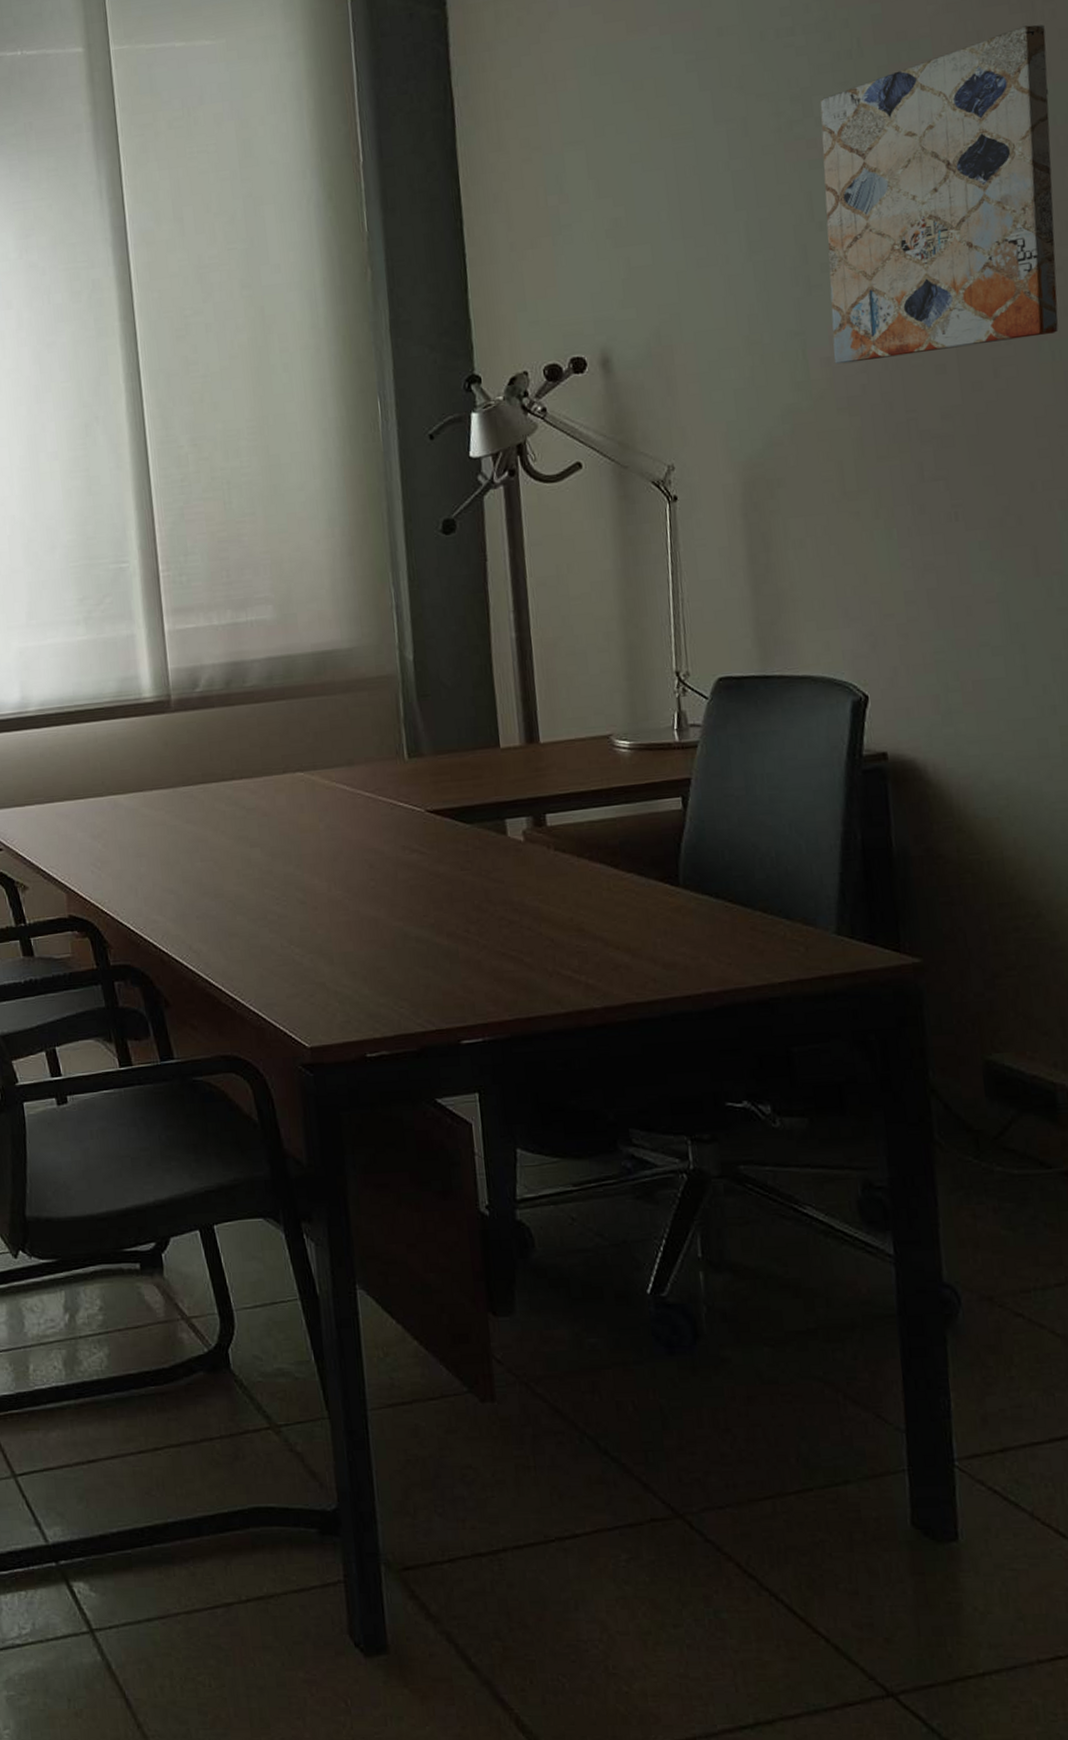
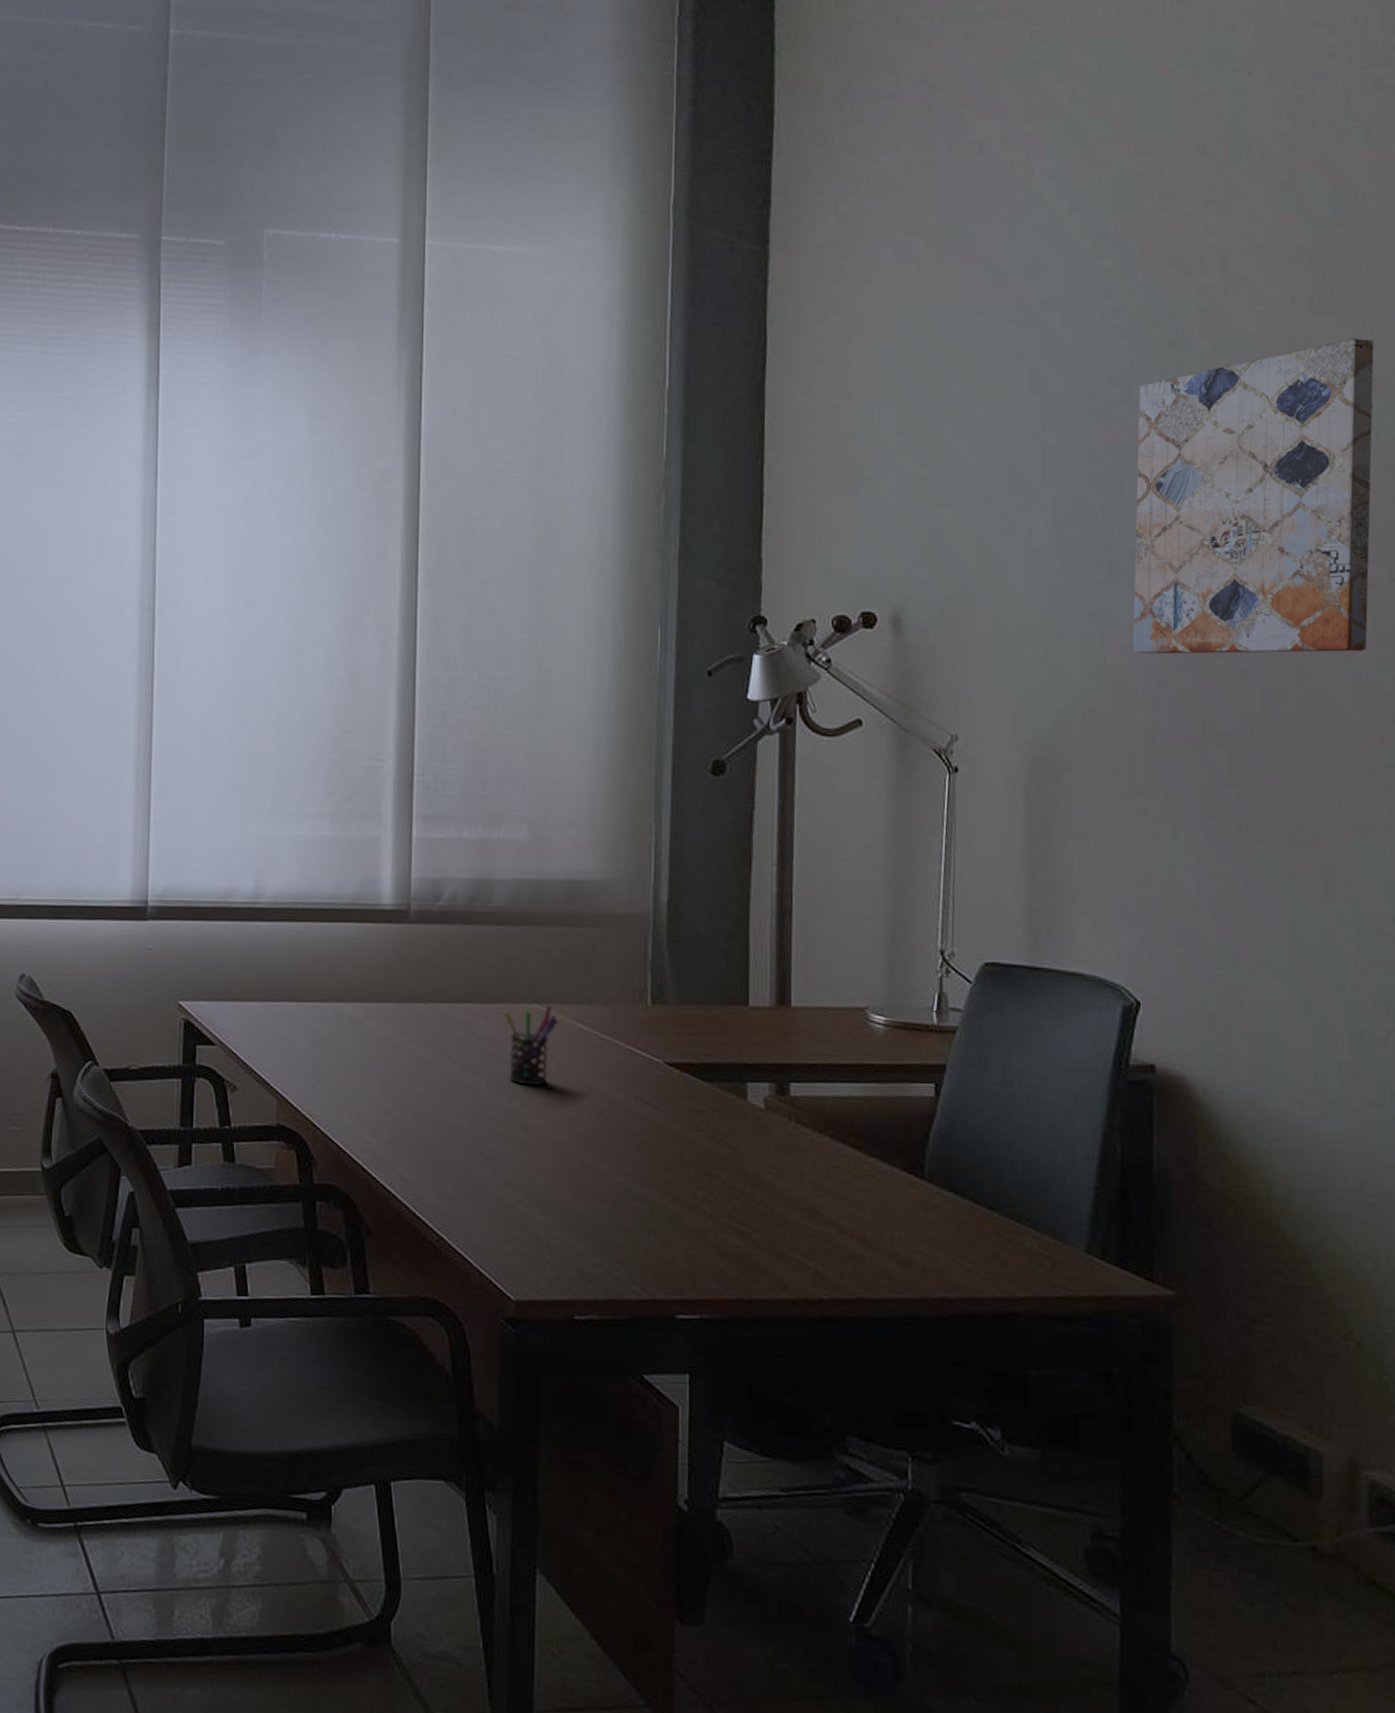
pen holder: none [269,772,322,849] -> present [502,1006,558,1086]

